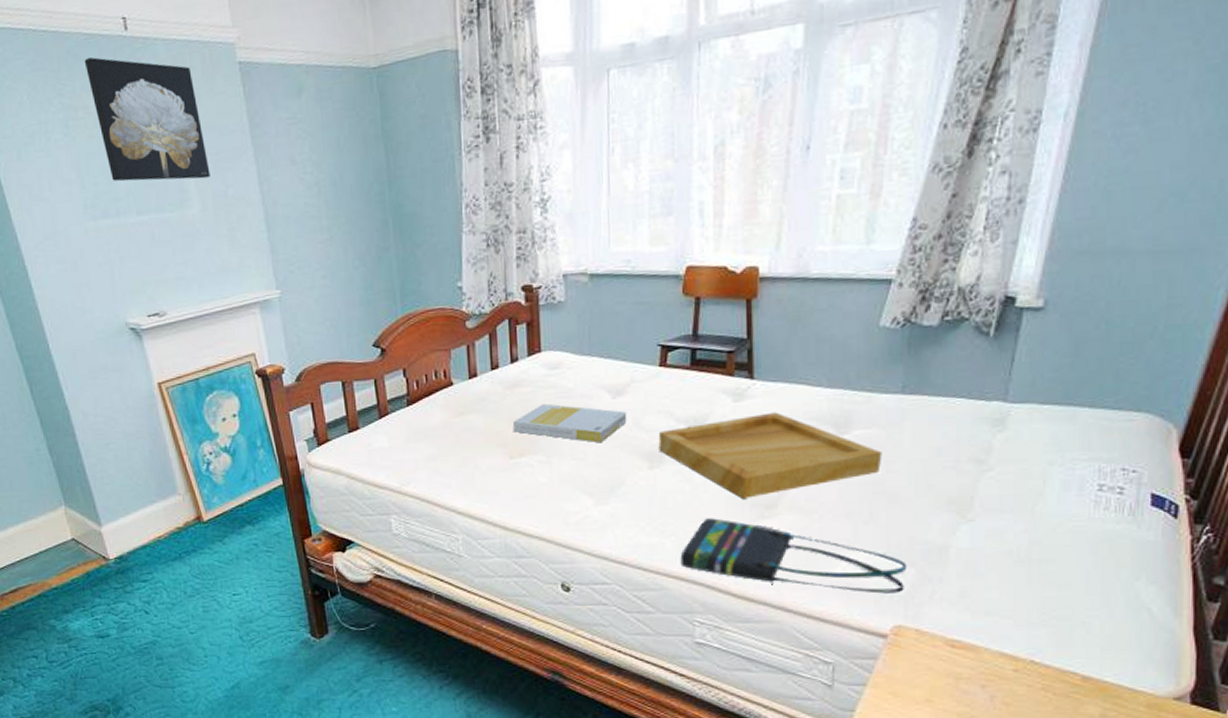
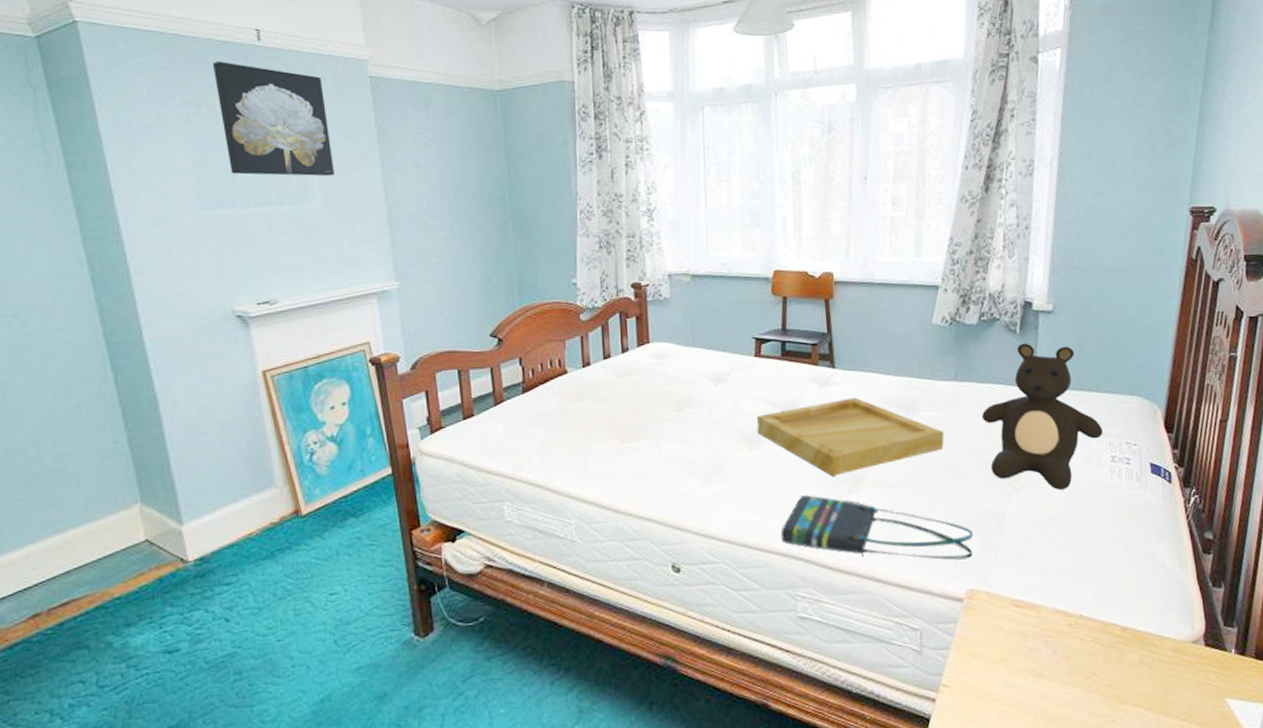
book: present [512,403,627,443] -> none [623,390,728,427]
teddy bear: none [931,348,1091,522] -> present [981,343,1103,490]

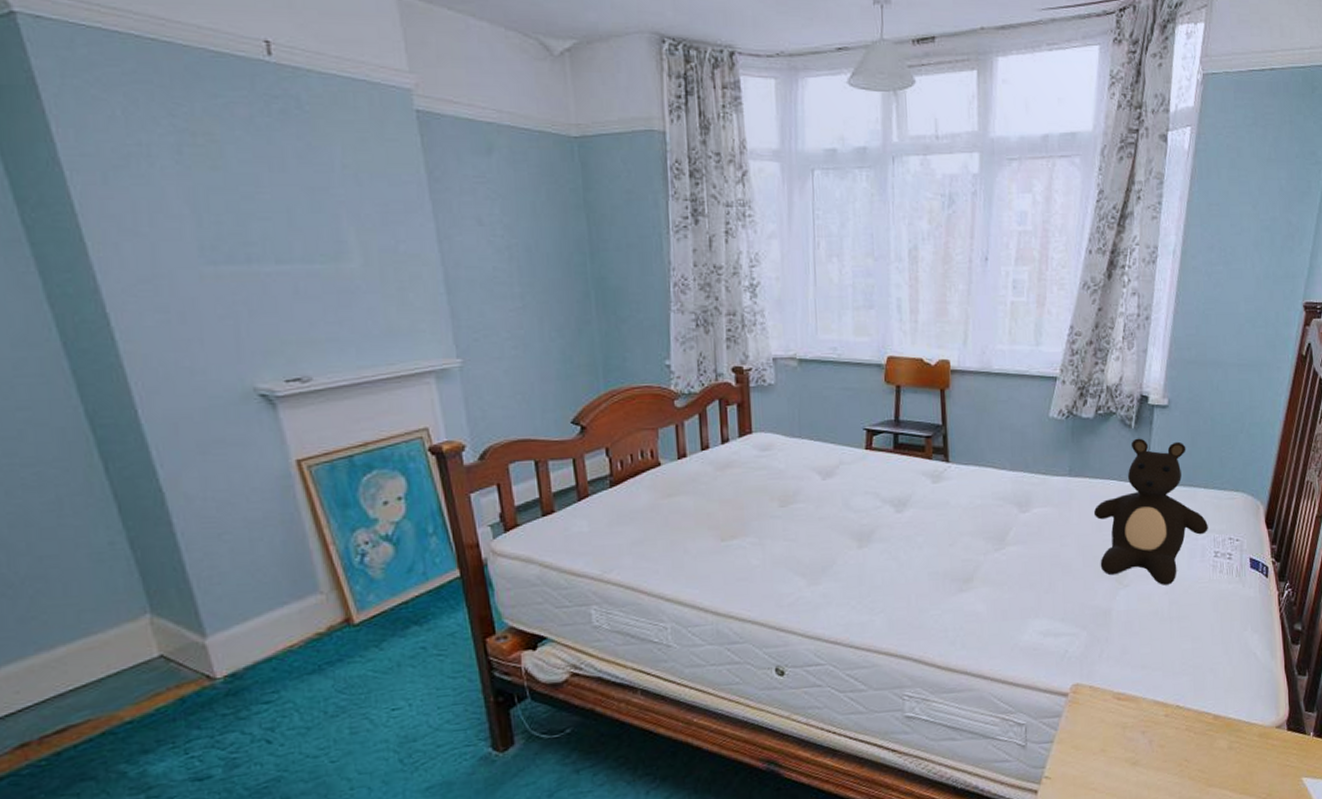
wall art: present [212,60,335,177] -> none [208,77,376,230]
tray: present [756,397,945,477] -> none [866,492,1057,575]
handbag: present [780,495,974,560] -> none [889,593,1081,656]

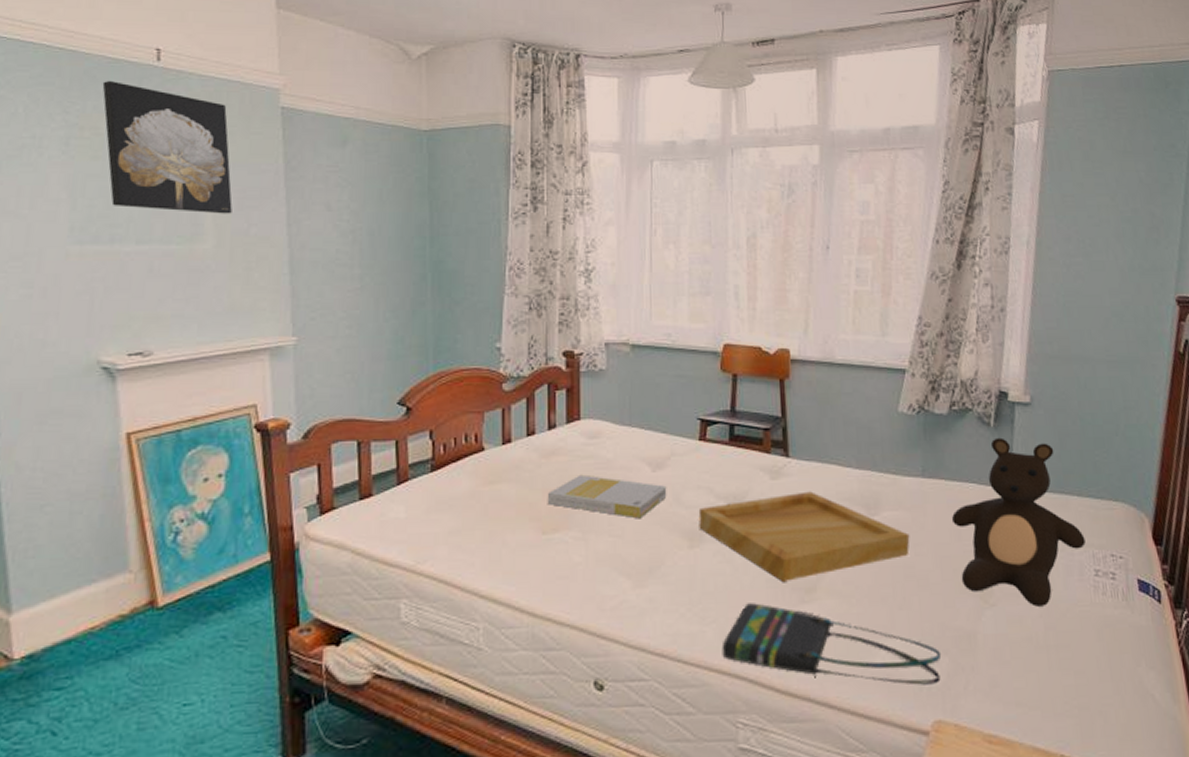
wall art: none [208,77,376,230] -> present [102,80,233,214]
book: none [723,484,837,524] -> present [547,474,667,519]
tray: none [866,492,1057,575] -> present [698,491,910,583]
handbag: none [889,593,1081,656] -> present [721,603,942,685]

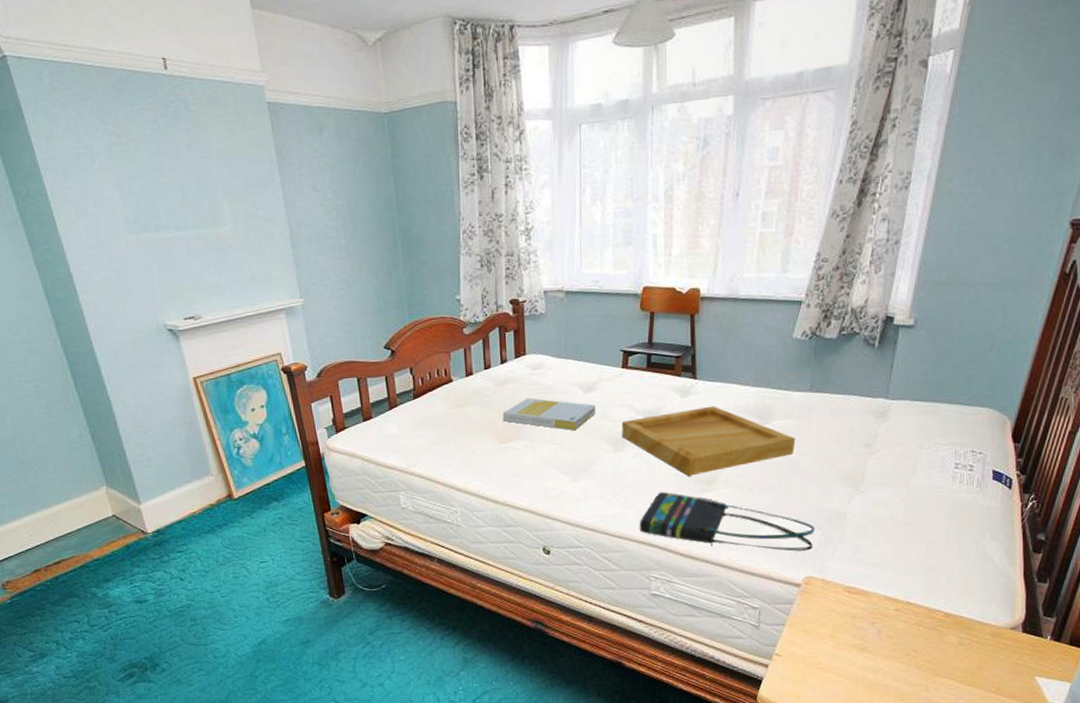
wall art: present [102,80,233,214] -> none [127,90,242,201]
teddy bear: present [951,437,1086,607] -> none [832,356,950,493]

